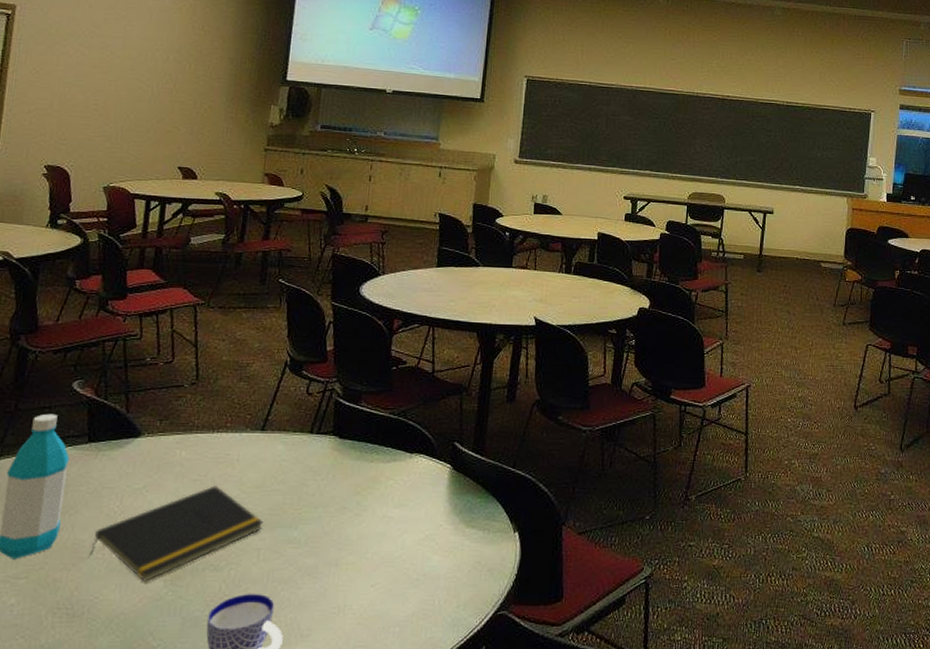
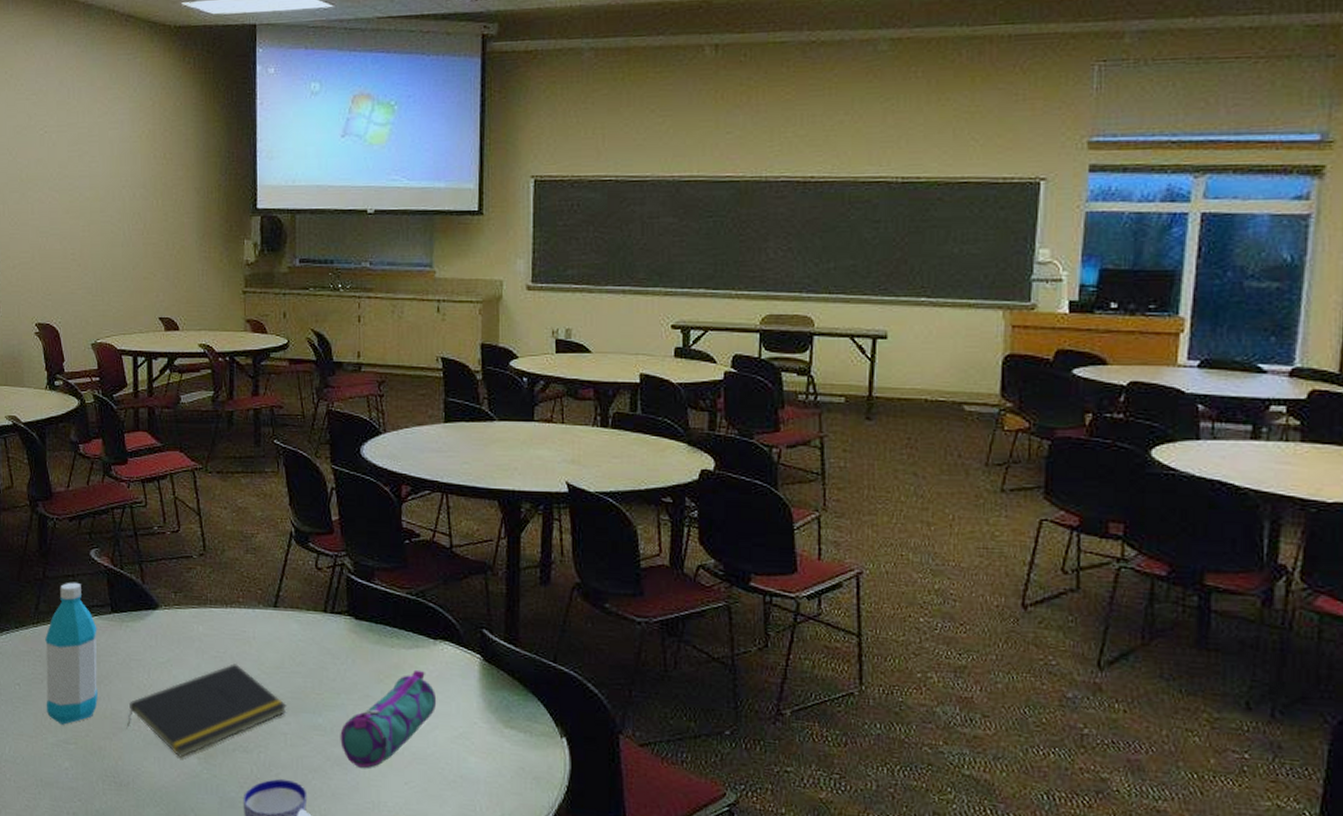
pencil case: none [313,481,408,576] -> present [340,669,437,769]

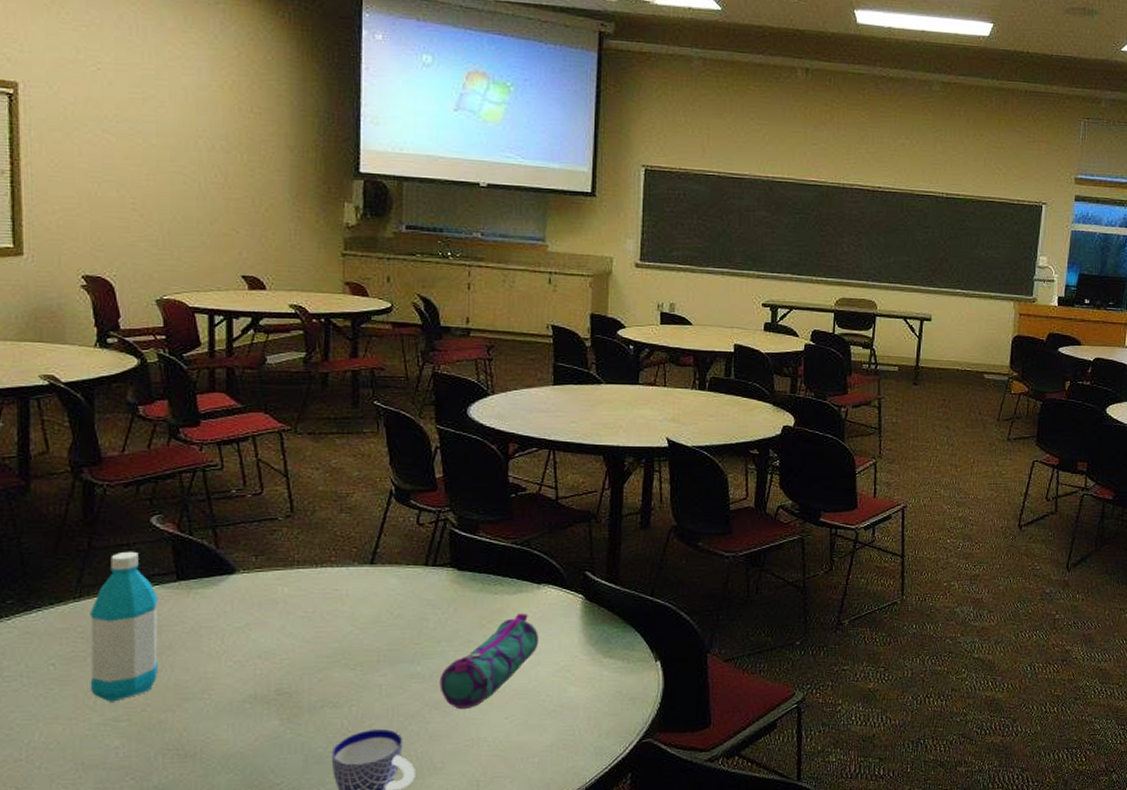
notepad: present [127,664,287,758] -> none [195,622,383,721]

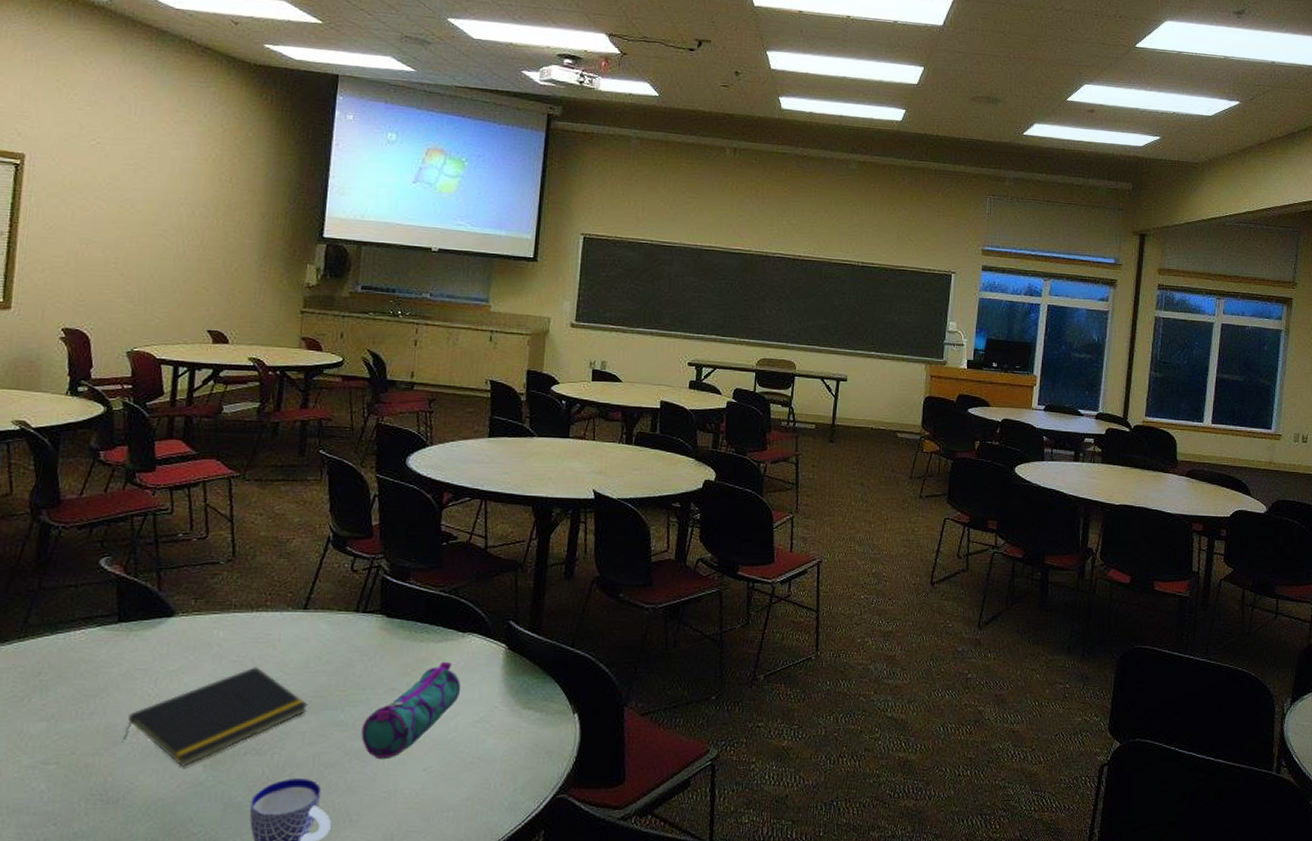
water bottle: present [90,551,159,702] -> none [23,592,99,744]
notepad: none [195,622,383,721] -> present [123,667,308,767]

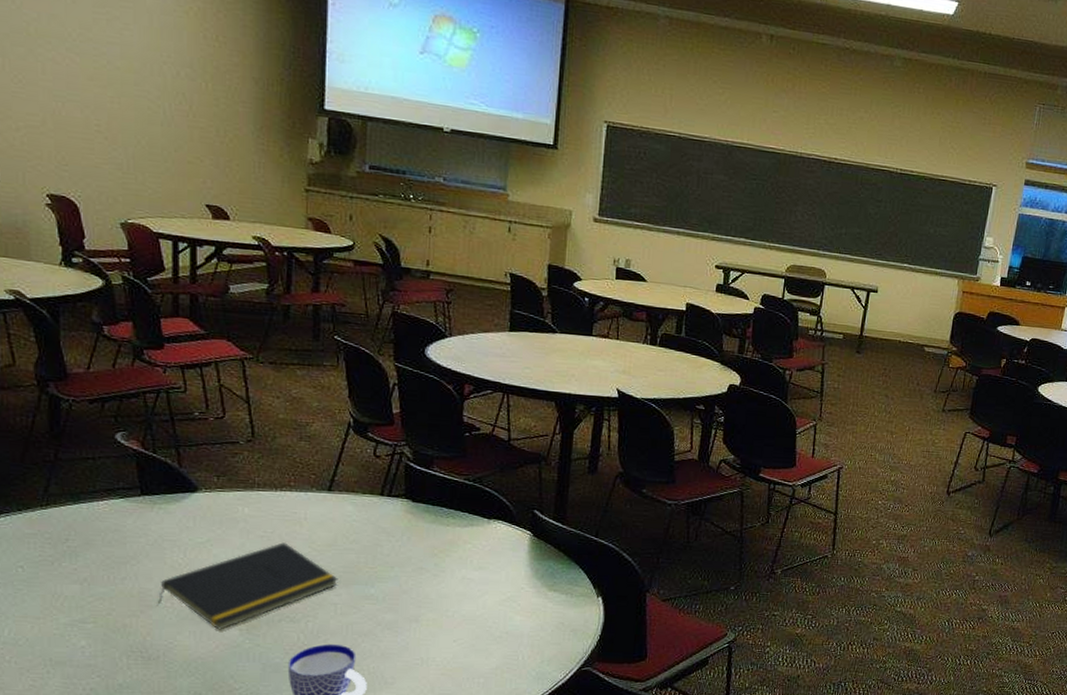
pencil case: present [361,661,461,760] -> none [392,545,488,631]

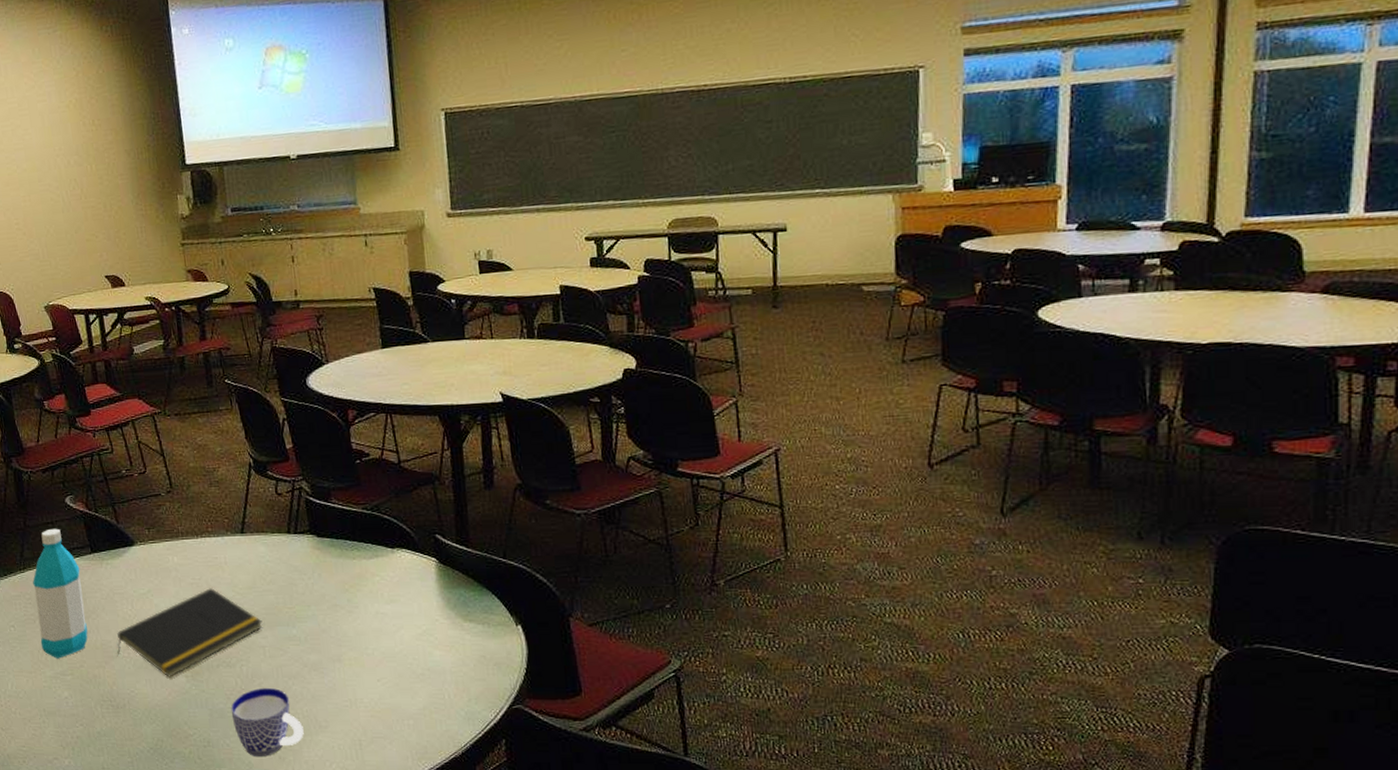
water bottle: none [57,464,123,605] -> present [33,528,88,659]

